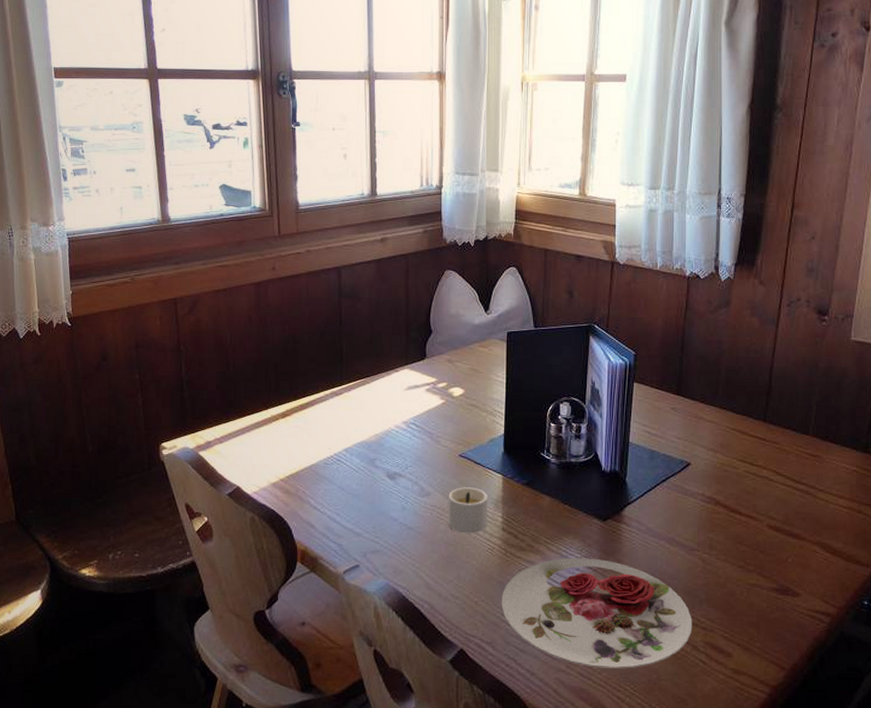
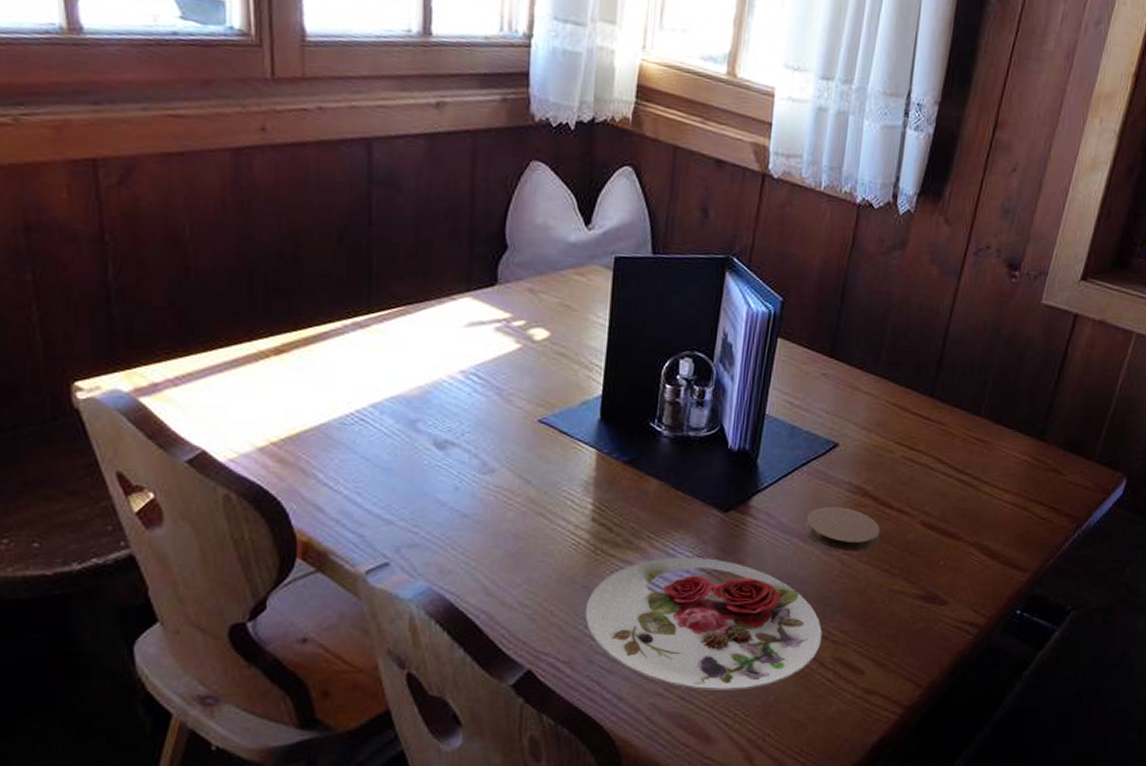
candle: present [448,487,488,534] -> none [518,463,576,525]
coaster: none [669,514,733,551] -> present [804,506,880,552]

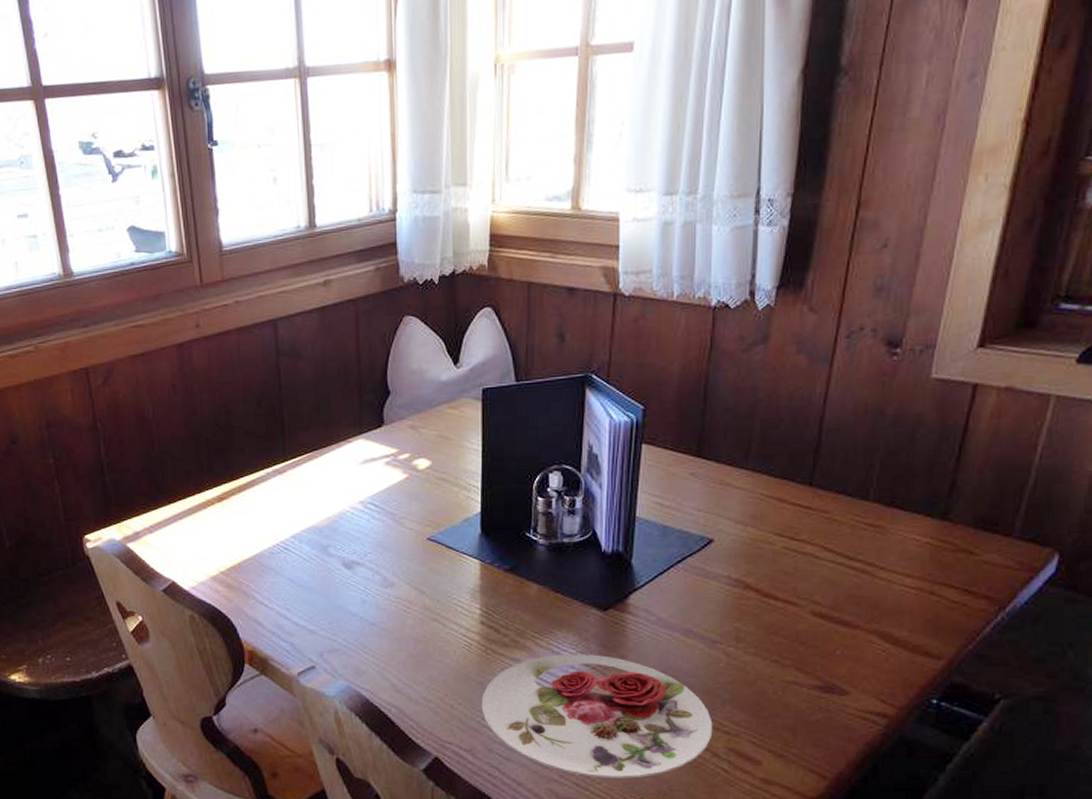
coaster: present [804,506,880,552] -> none [685,600,766,643]

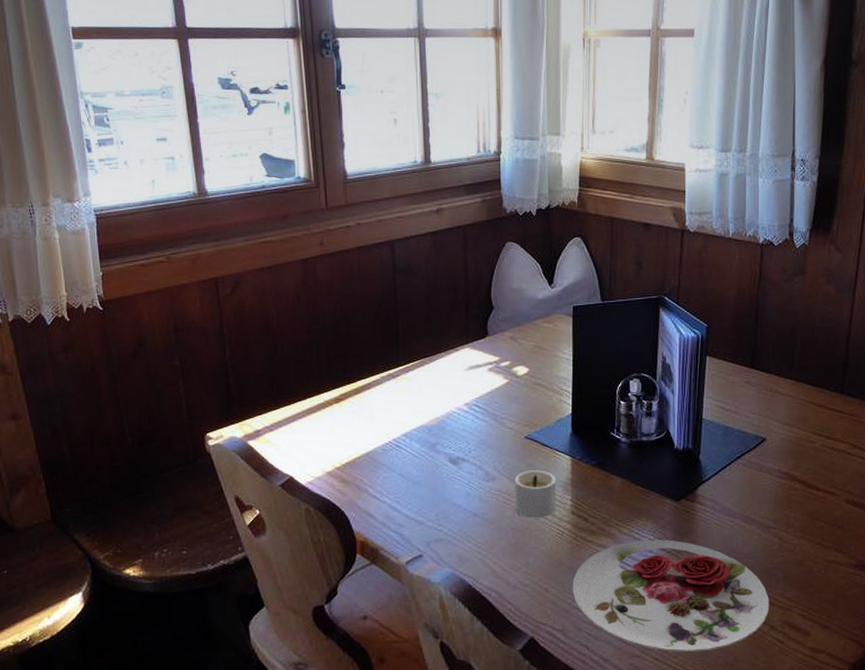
candle: none [415,575,464,629] -> present [514,470,557,519]

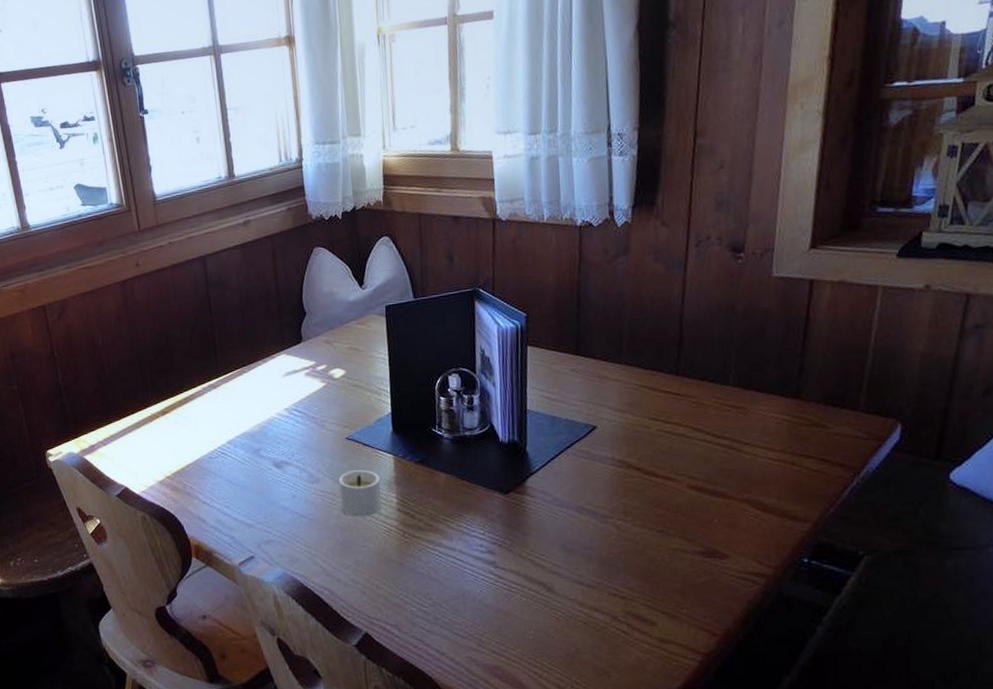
plate: present [572,539,770,652] -> none [403,533,611,644]

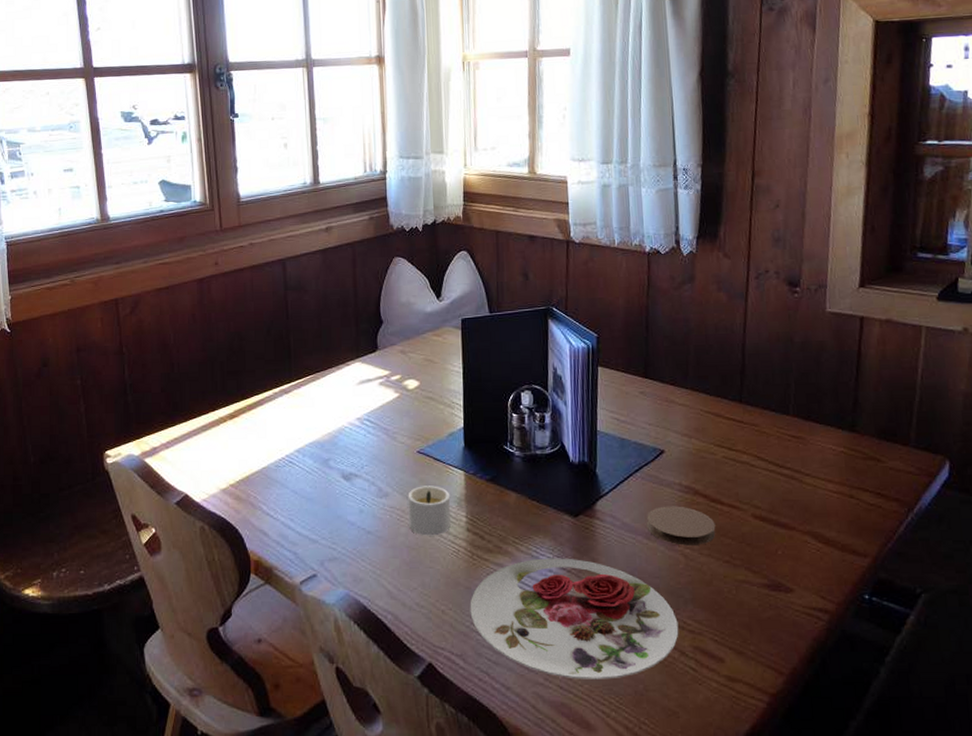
plate: none [403,533,611,644] -> present [470,558,679,680]
coaster: none [578,479,649,518] -> present [646,506,716,546]

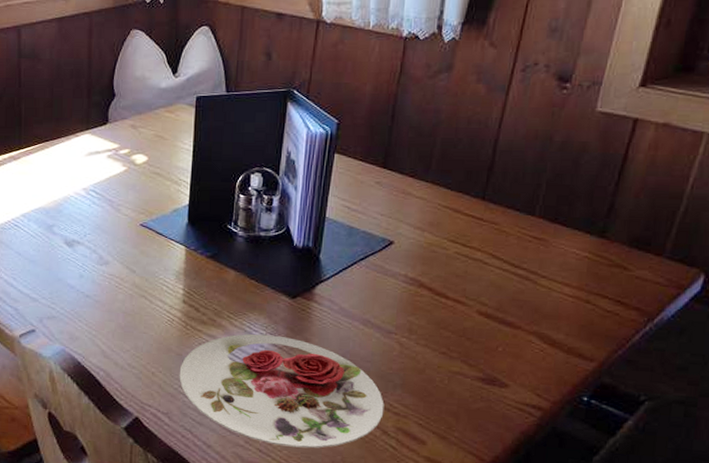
candle: present [408,486,451,536] -> none [126,257,170,305]
coaster: present [646,506,716,546] -> none [364,295,437,336]

